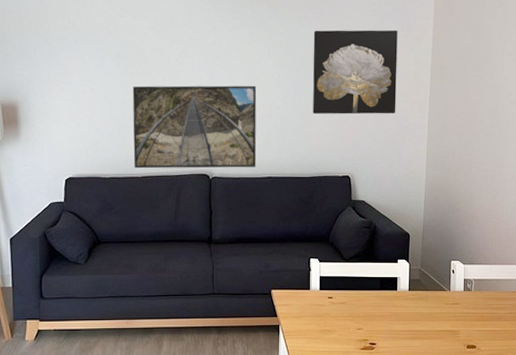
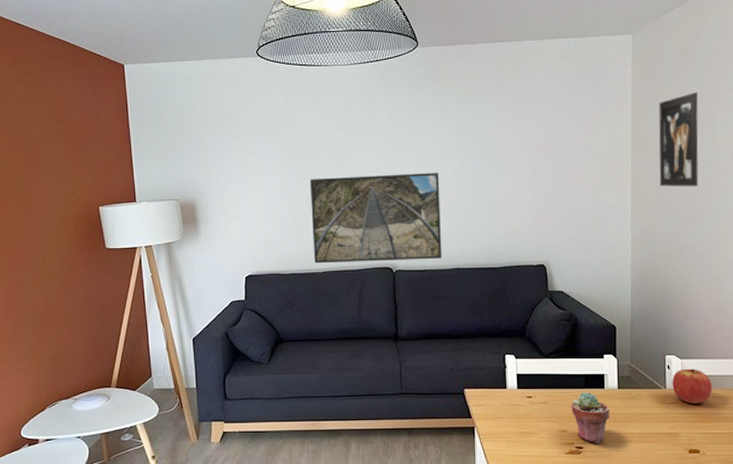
wall art: present [313,29,398,115] -> none [498,104,594,200]
potted succulent: none [367,294,401,341] -> present [571,392,610,444]
wall art: none [453,24,490,110] -> present [659,92,699,187]
apple: none [455,273,490,304] -> present [672,368,713,404]

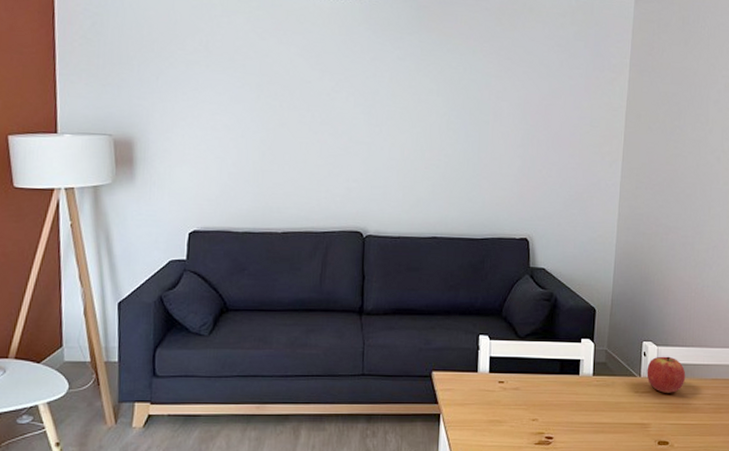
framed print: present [309,172,442,264] -> none [272,123,423,226]
potted succulent: present [571,392,610,444] -> none [543,378,583,434]
wall art: present [659,92,699,187] -> none [650,67,694,167]

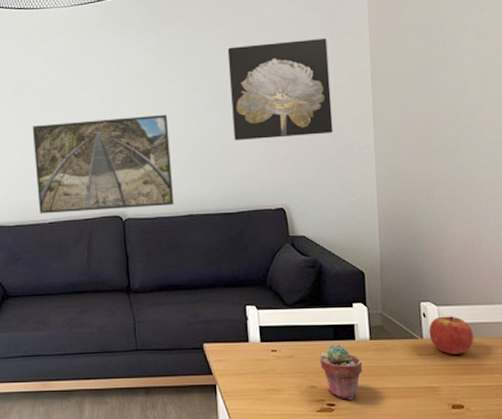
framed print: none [272,123,423,226] -> present [32,114,174,214]
wall art: none [487,66,589,168] -> present [227,37,333,141]
potted succulent: none [543,378,583,434] -> present [319,344,363,401]

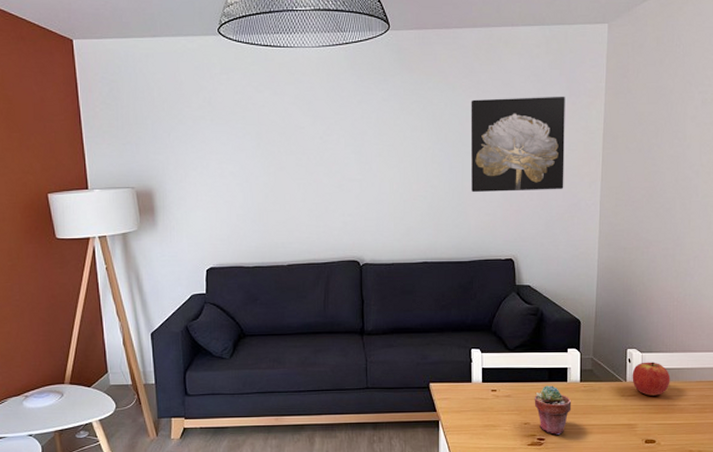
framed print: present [32,114,174,214] -> none [274,162,411,256]

